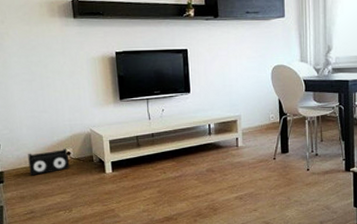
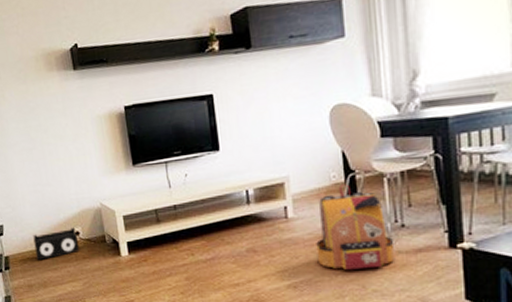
backpack: none [257,123,311,186] -> present [316,184,395,270]

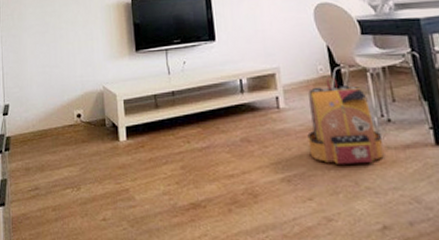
speaker: present [33,227,80,260] -> none [36,109,80,142]

